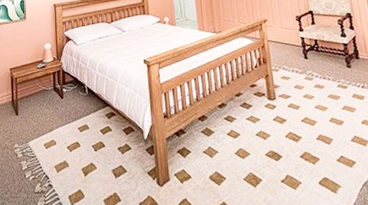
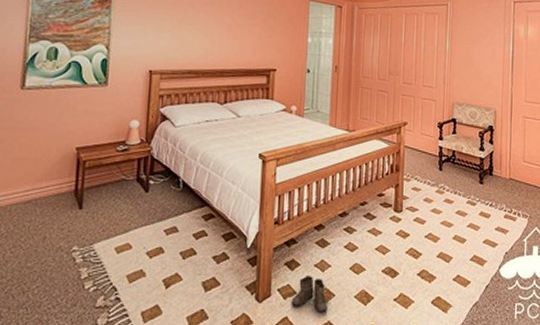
boots: none [188,161,222,195] -> present [291,276,330,313]

